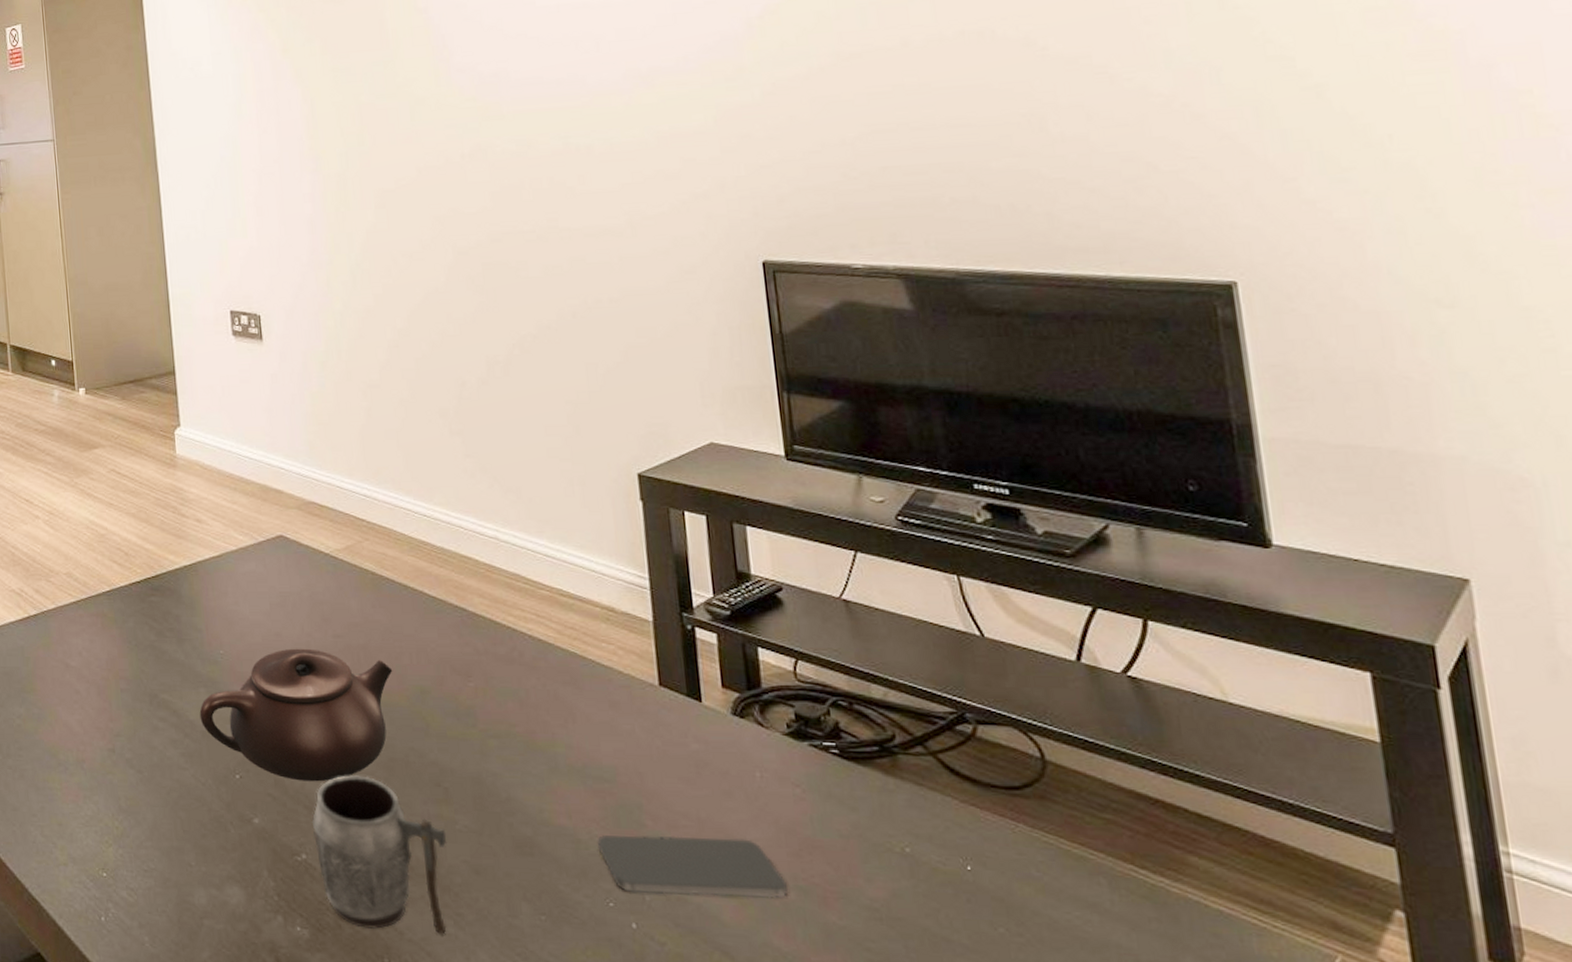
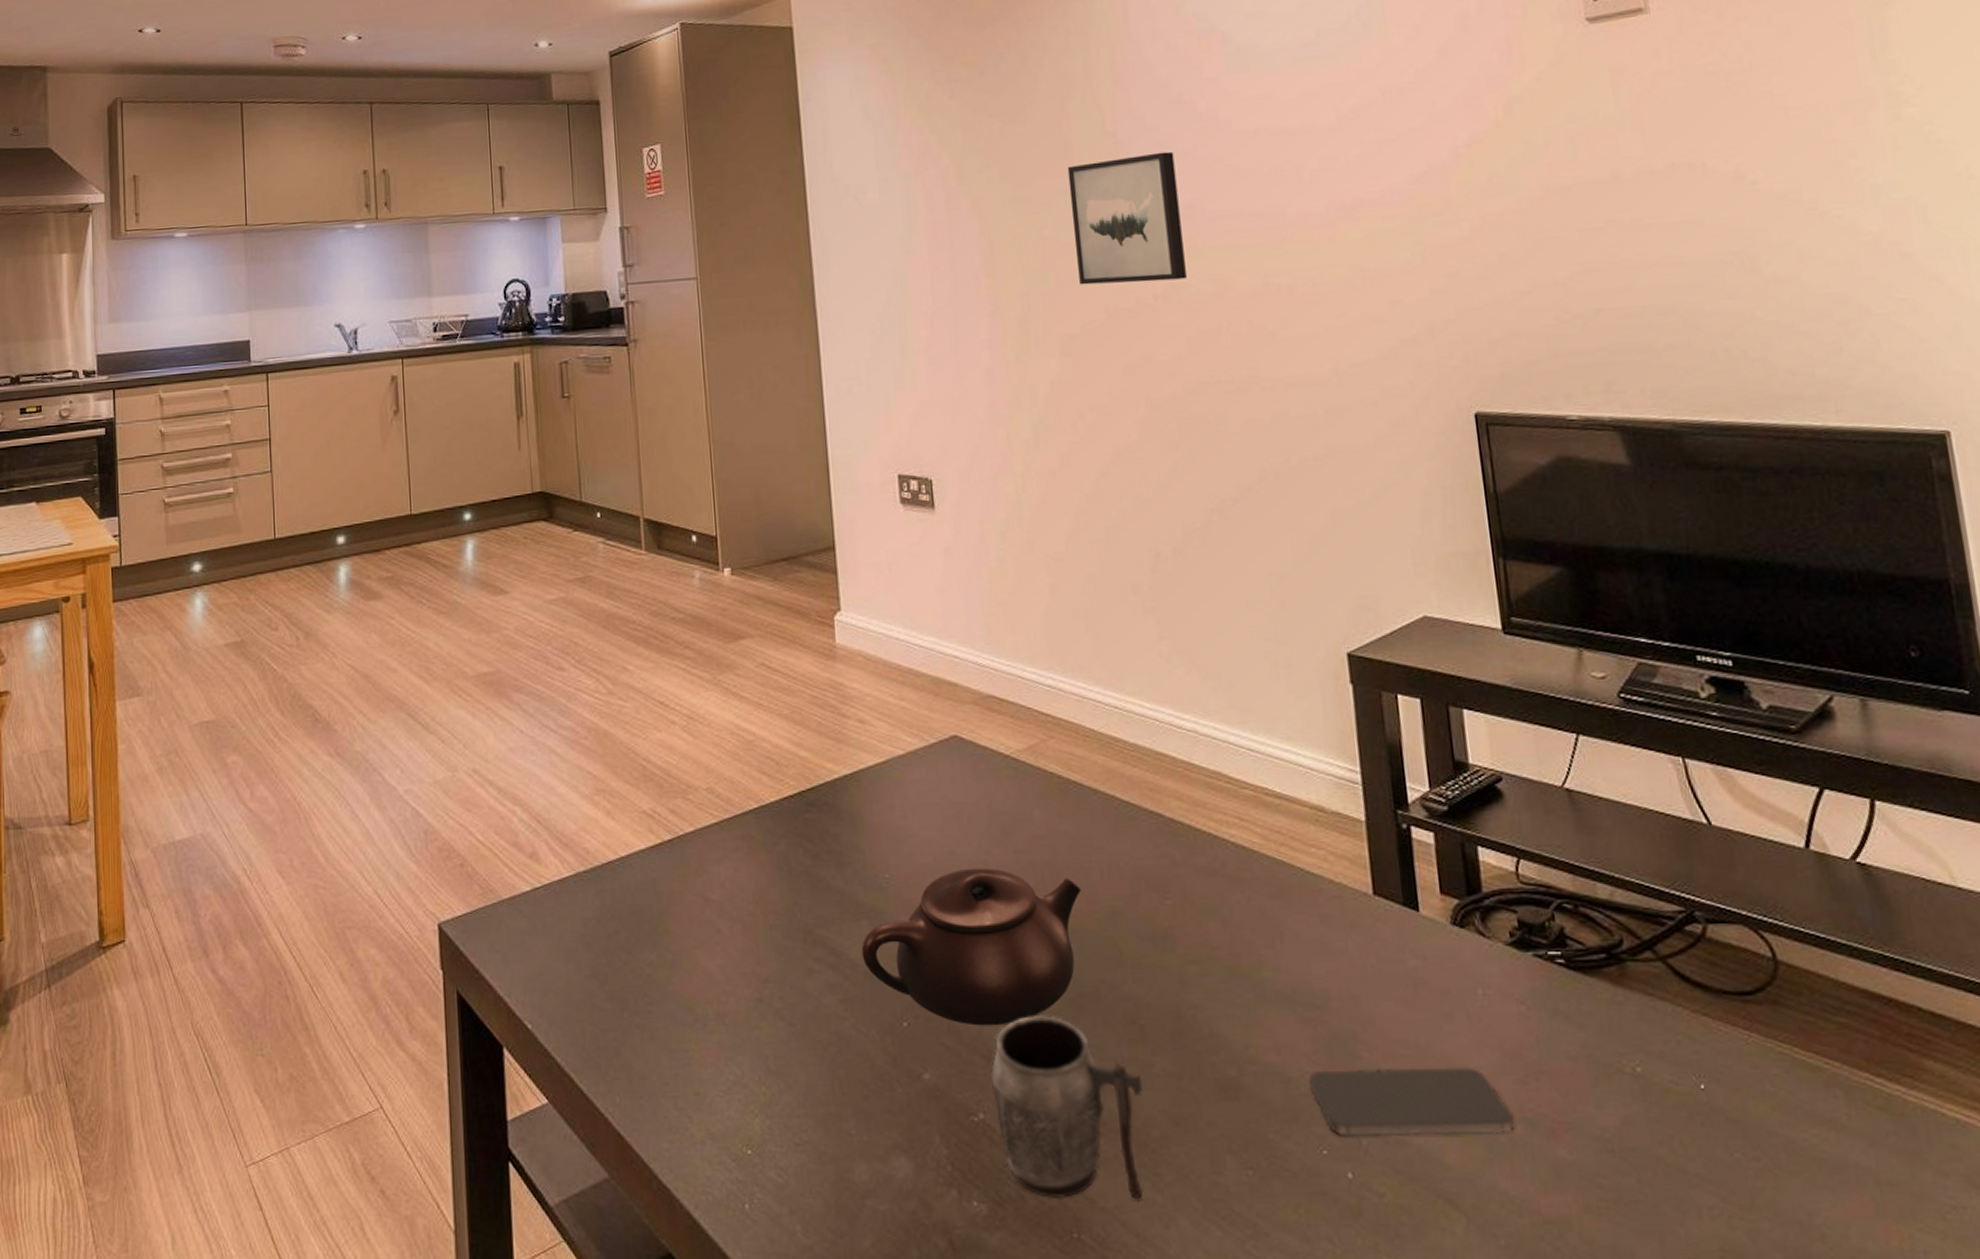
wall art: none [382,25,492,146] -> present [1067,151,1187,285]

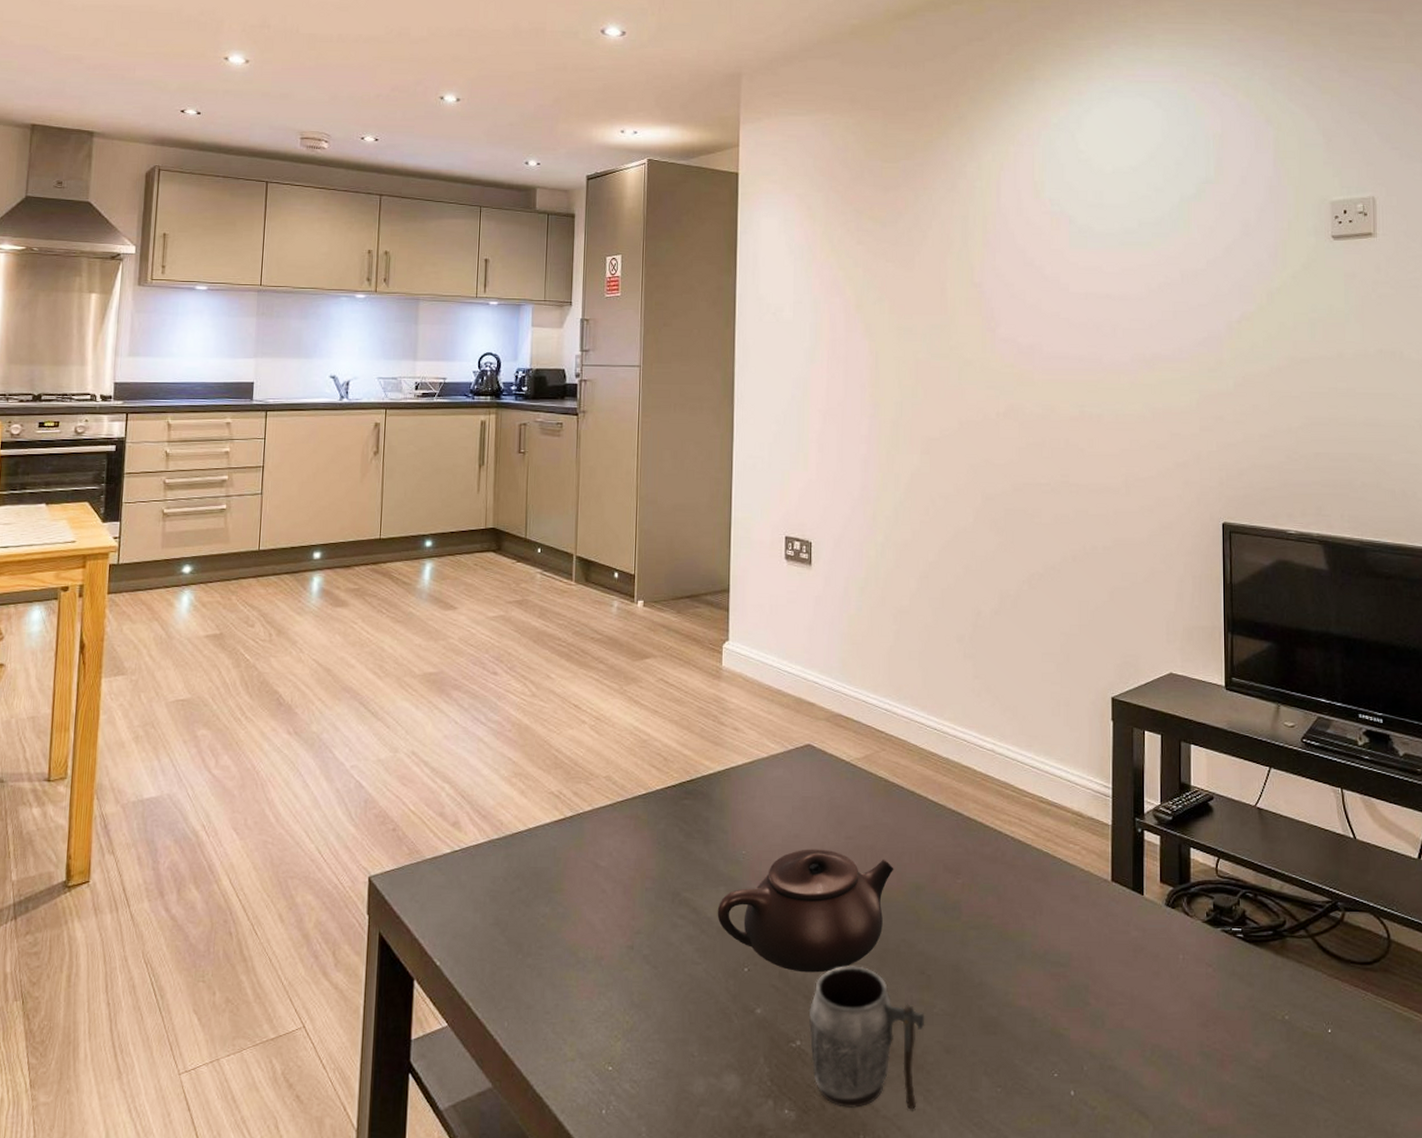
wall art: present [1067,151,1187,285] -> none [941,303,1023,403]
smartphone: present [1308,1067,1516,1136] -> none [1049,1012,1196,1064]

